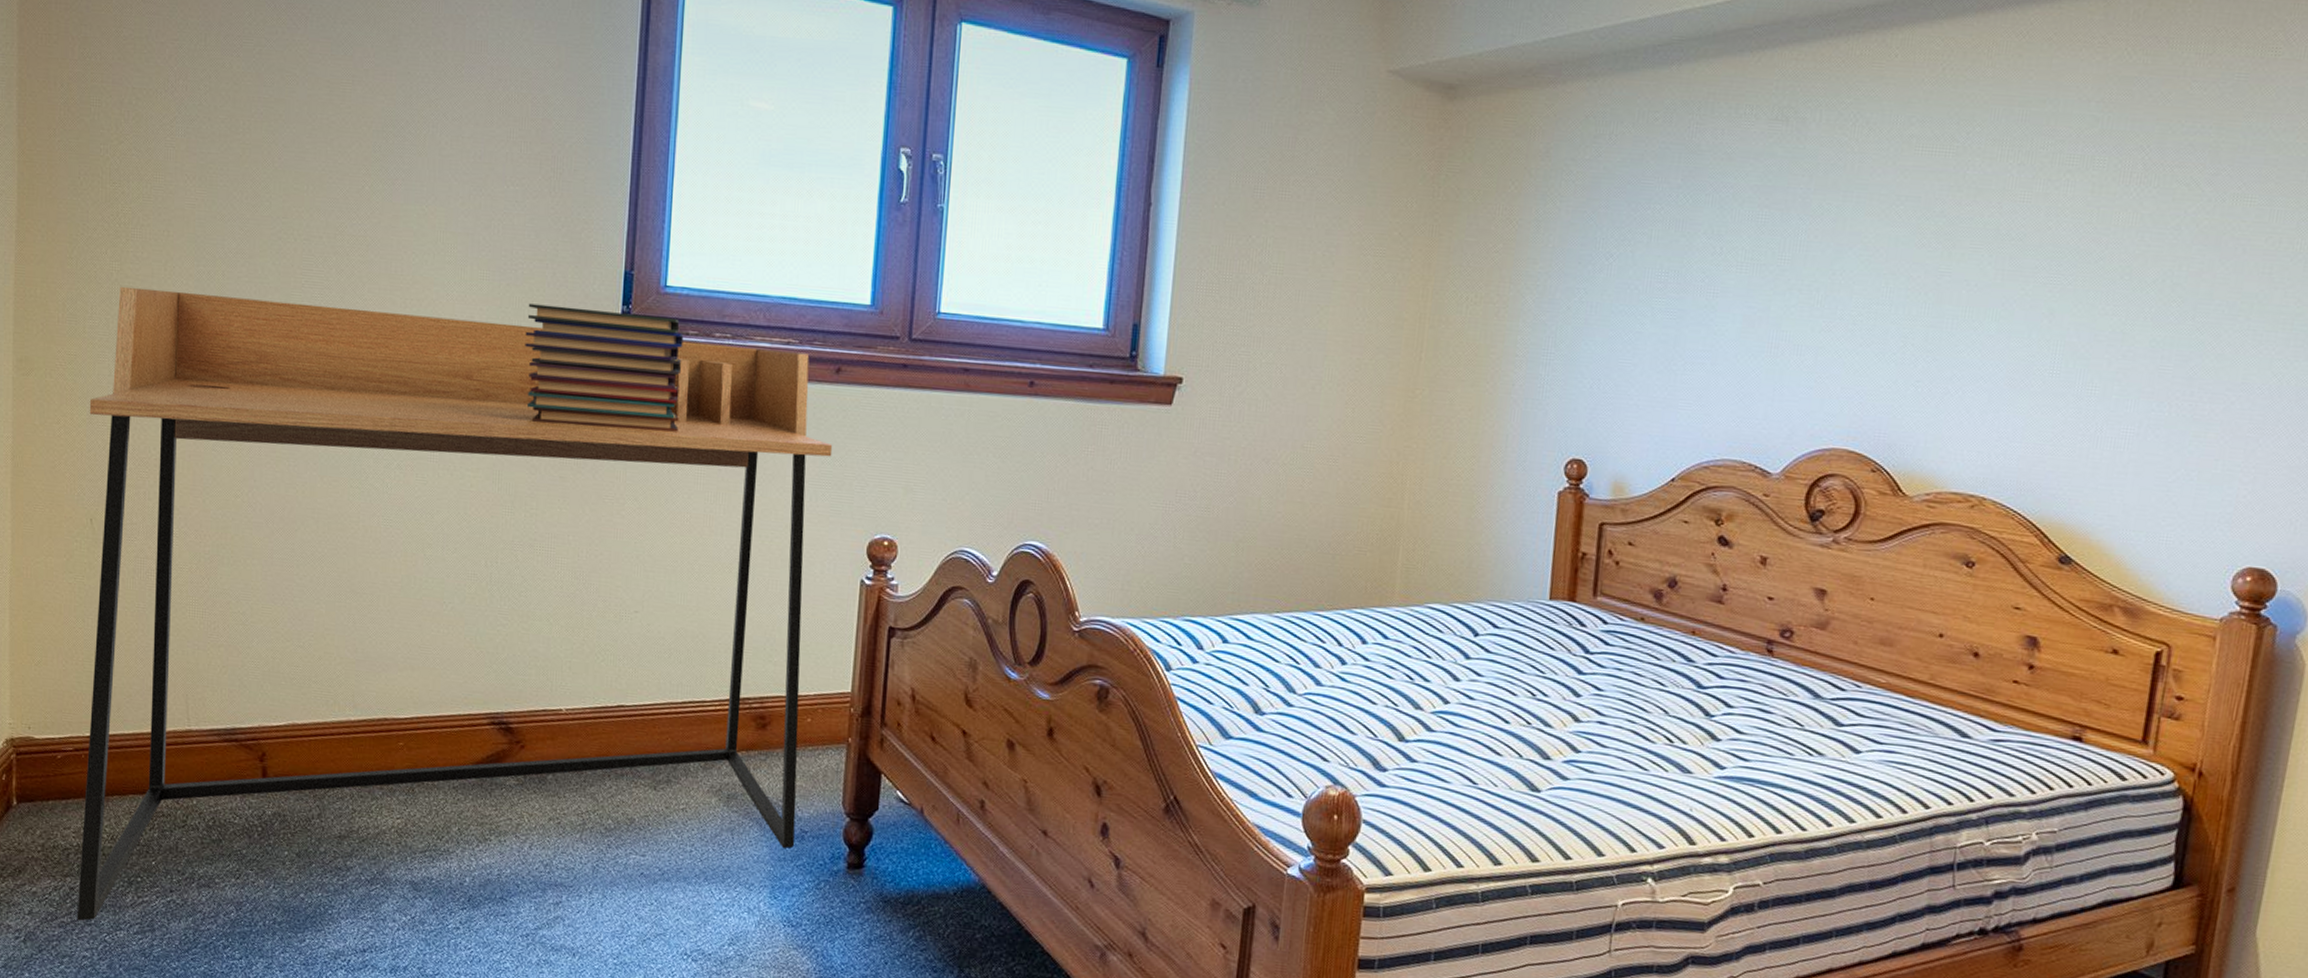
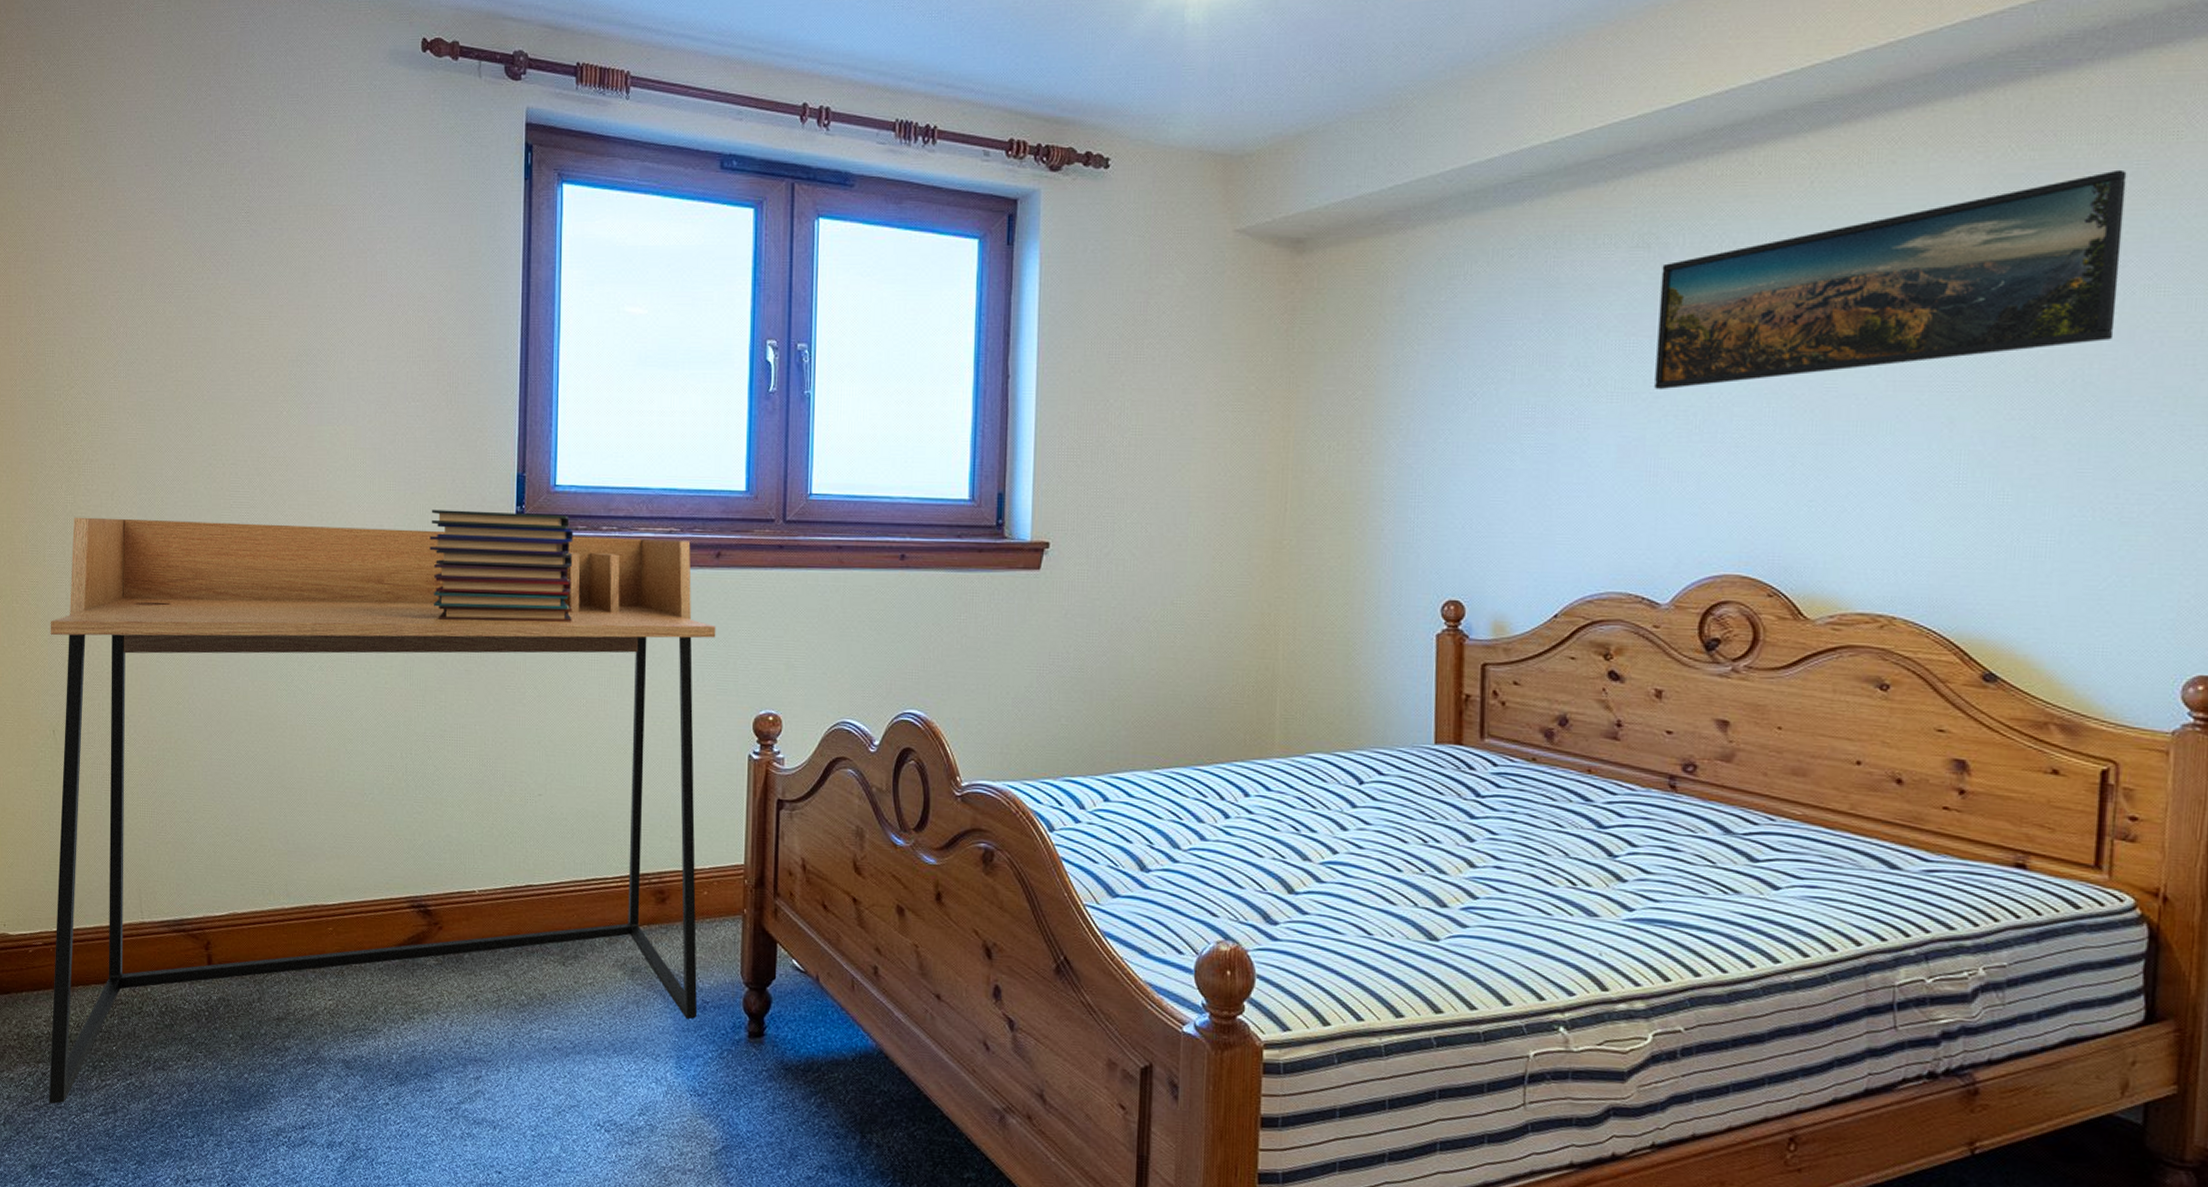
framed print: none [1782,80,2228,264] -> present [1654,169,2127,390]

